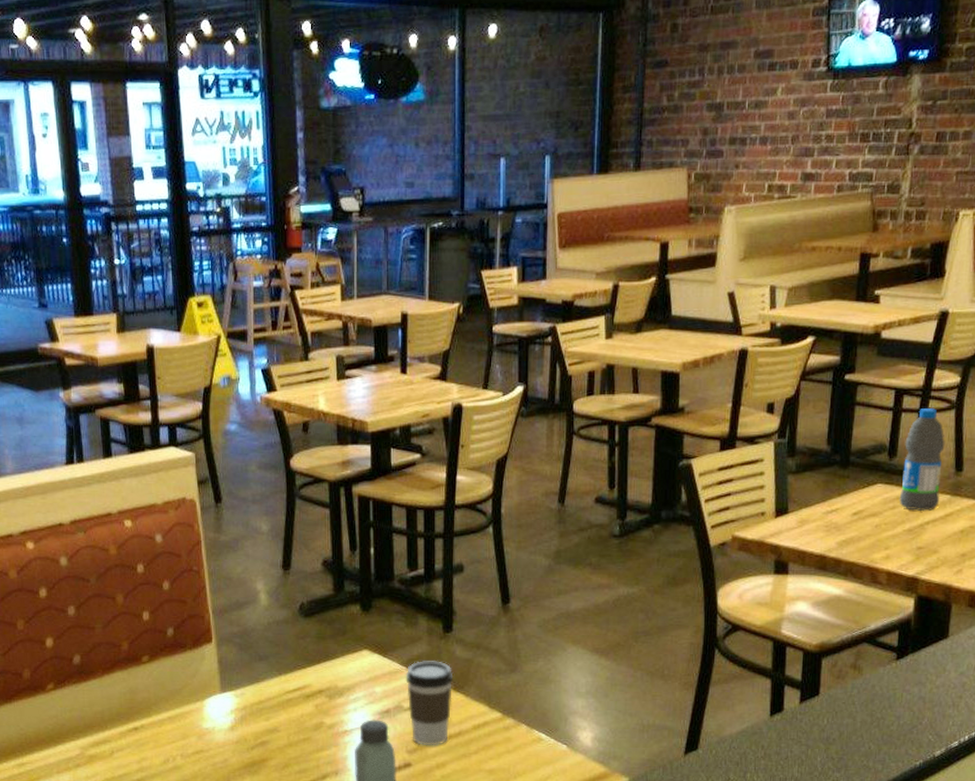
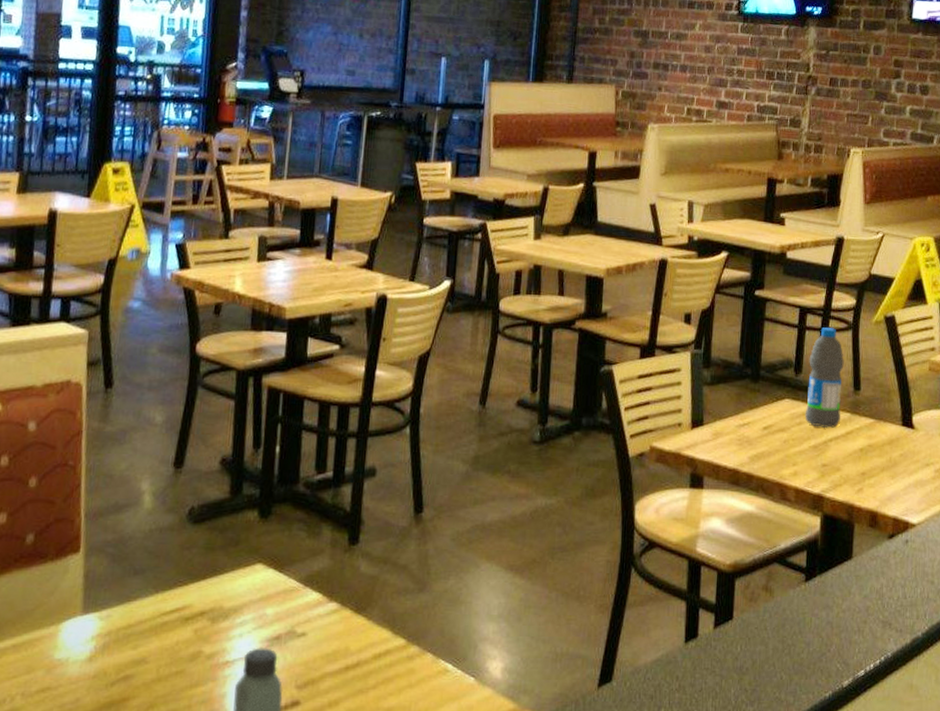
coffee cup: present [406,661,454,746] -> none [302,577,356,680]

